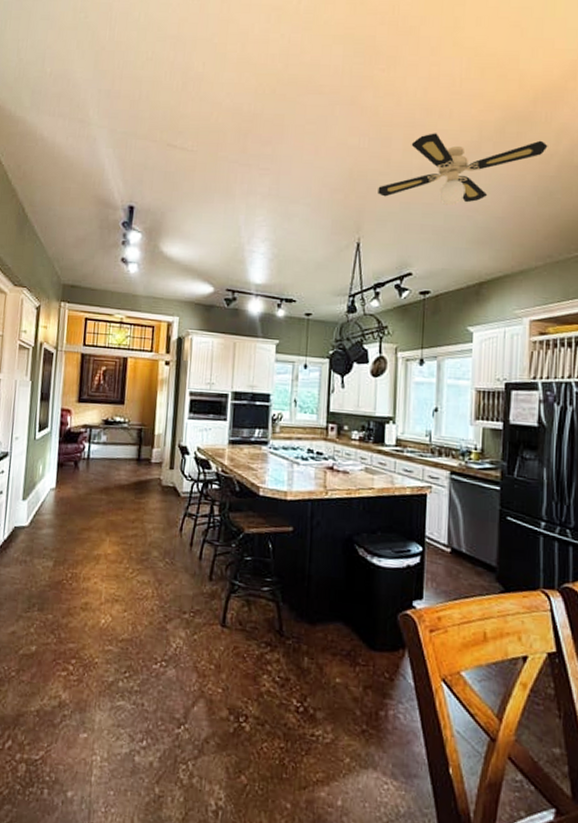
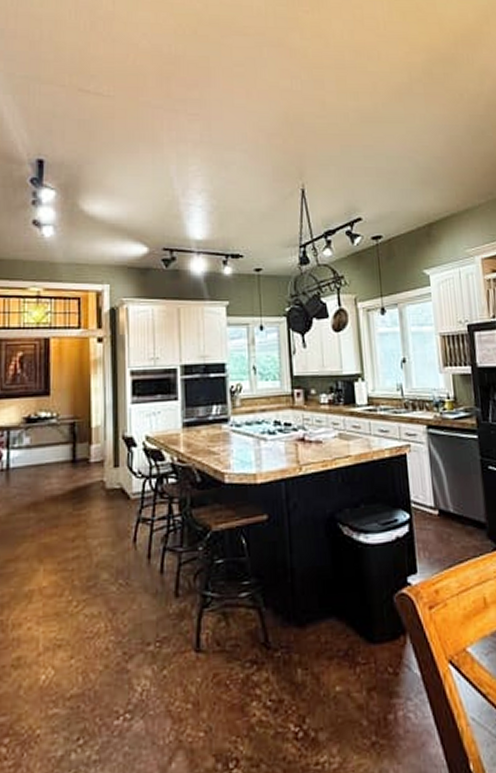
ceiling fan: present [378,133,548,206] -> none [316,74,474,148]

